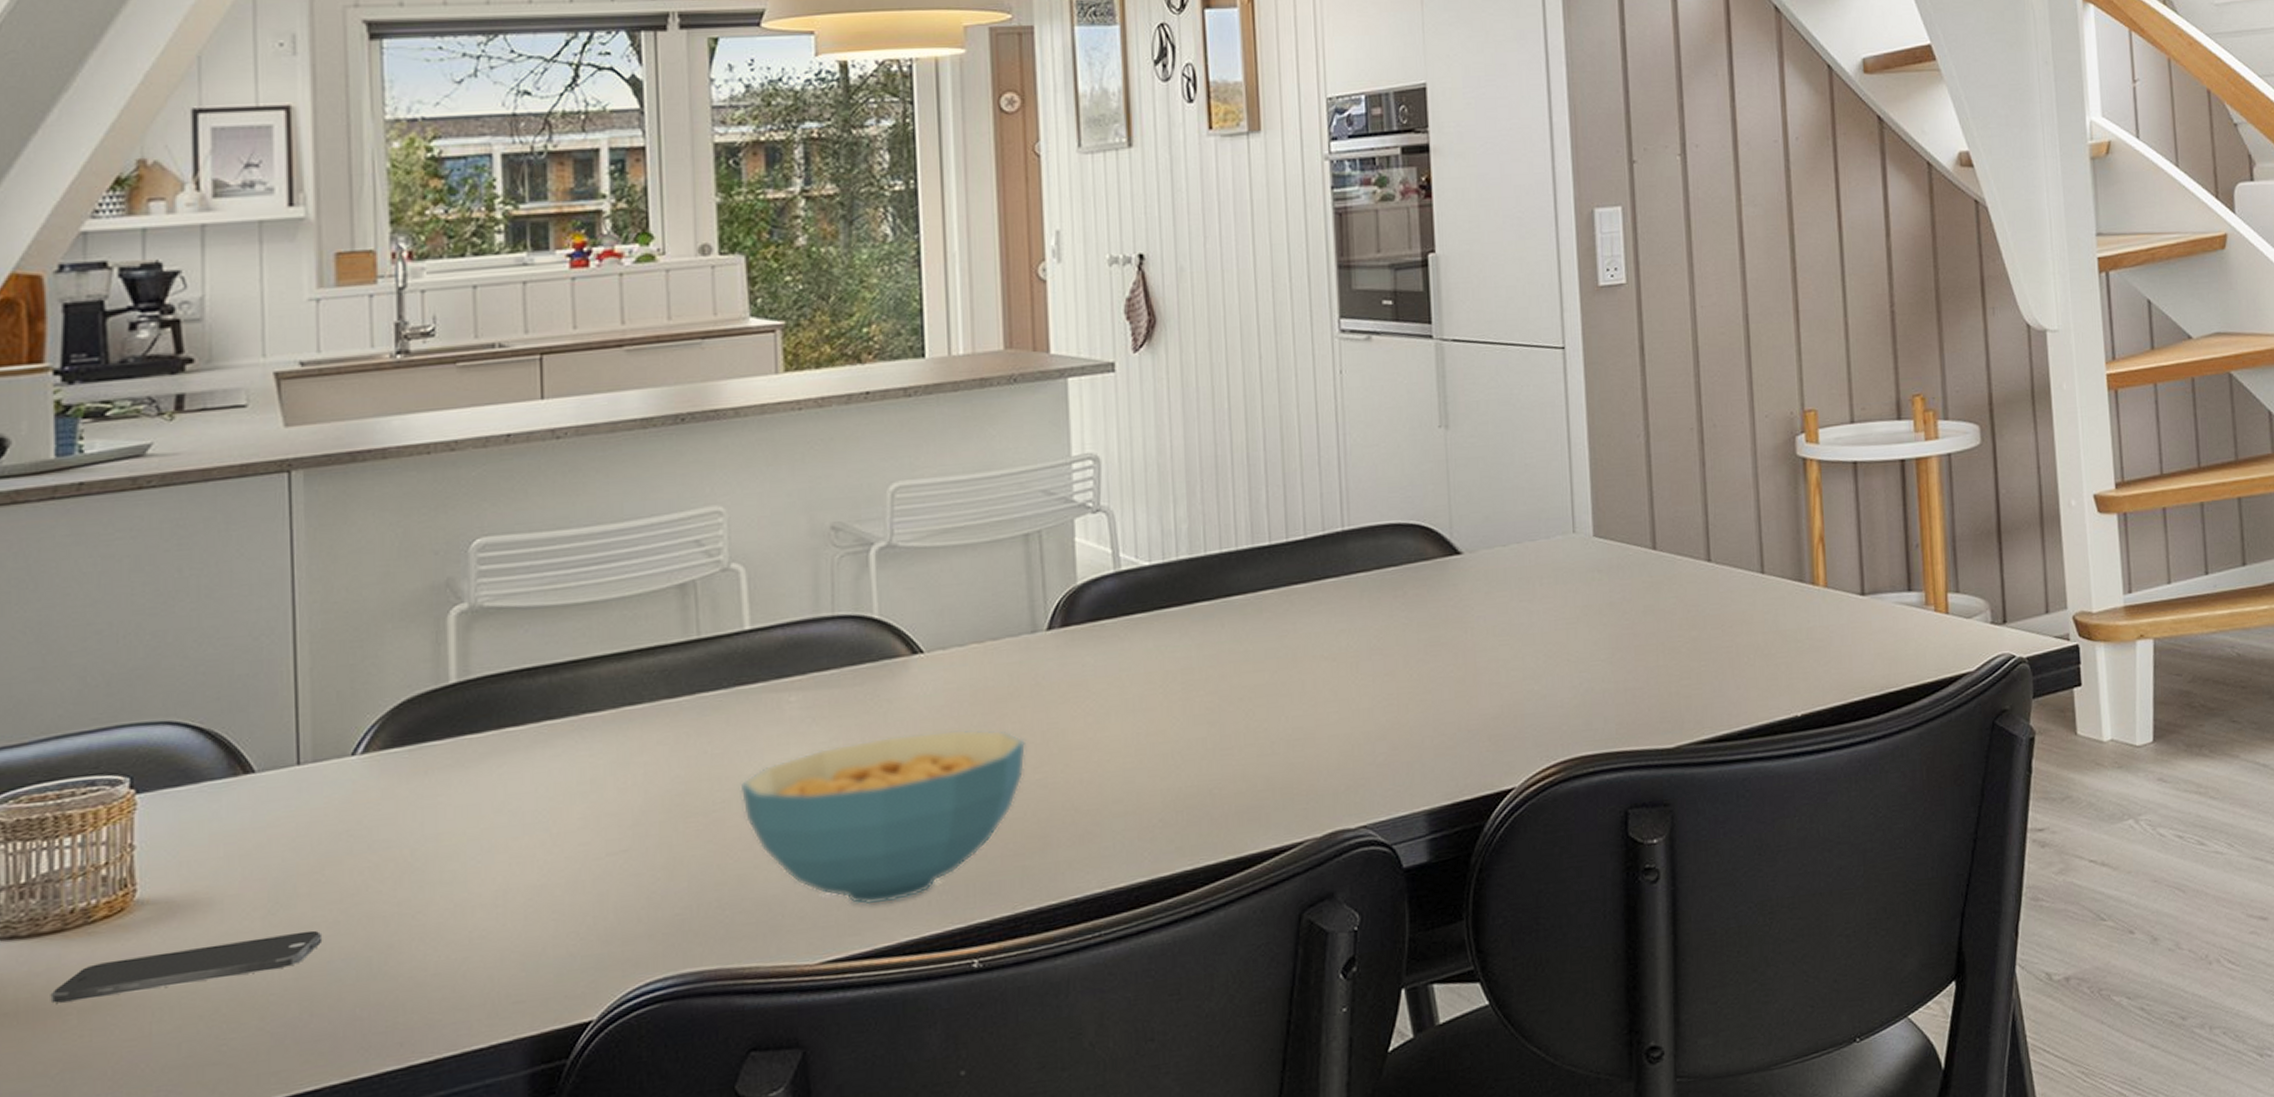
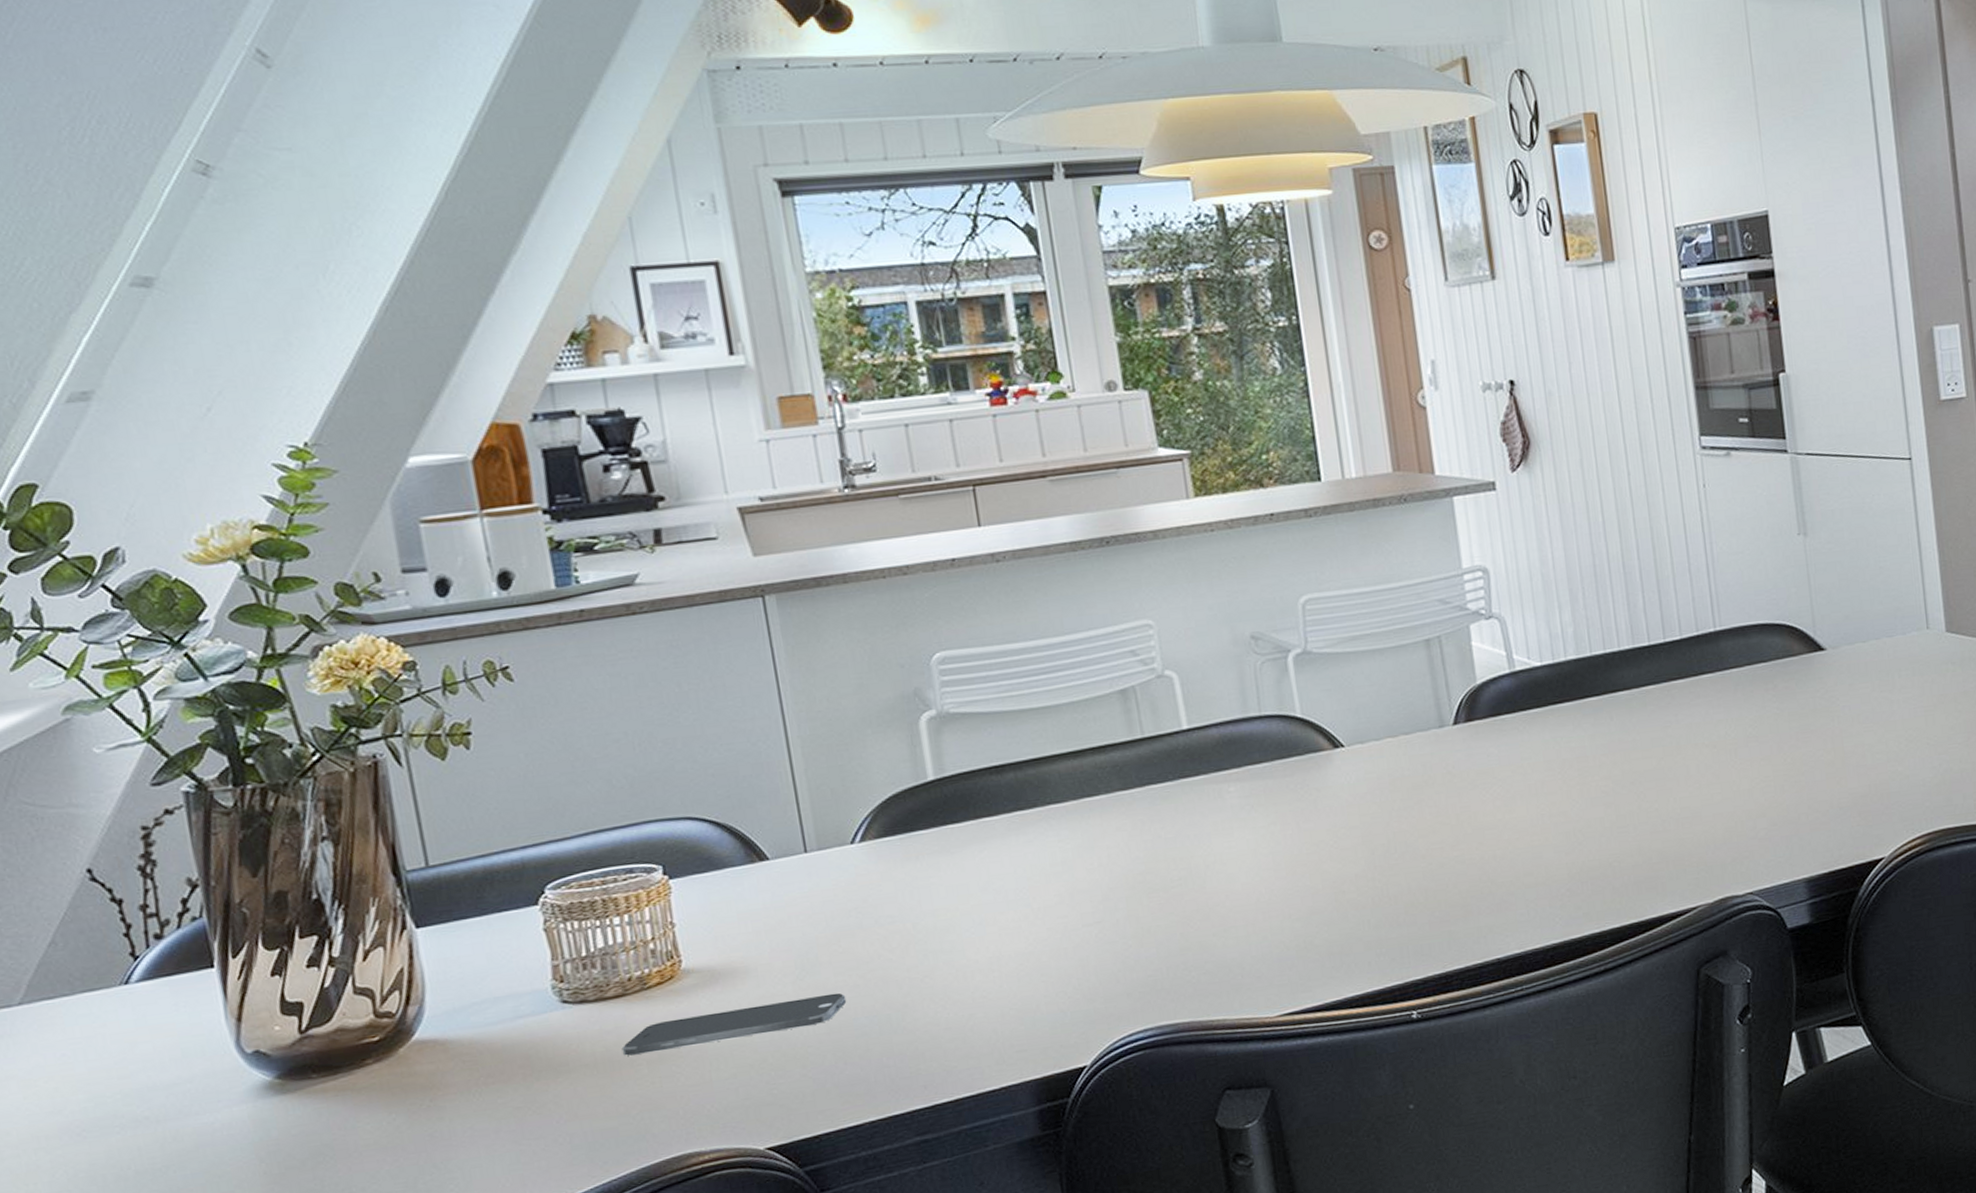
cereal bowl: present [740,729,1027,905] -> none [1193,813,1444,966]

